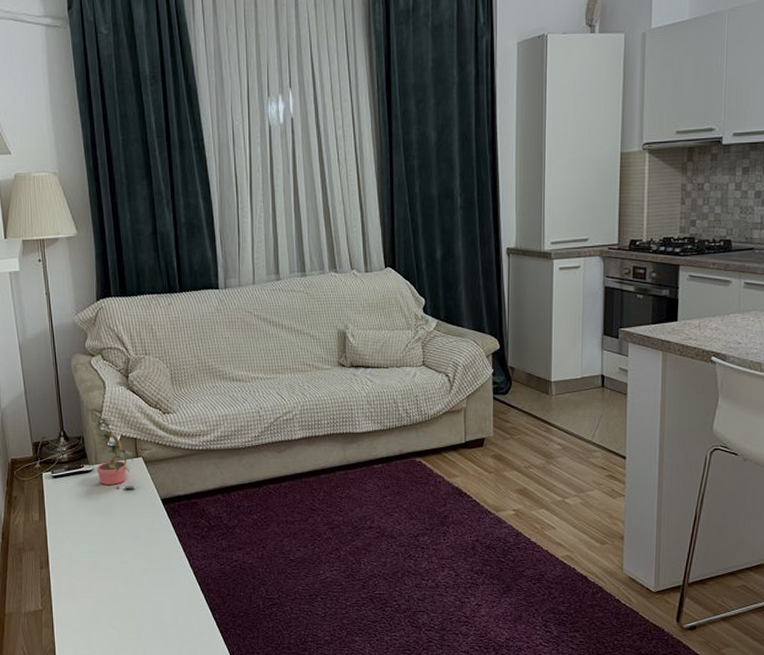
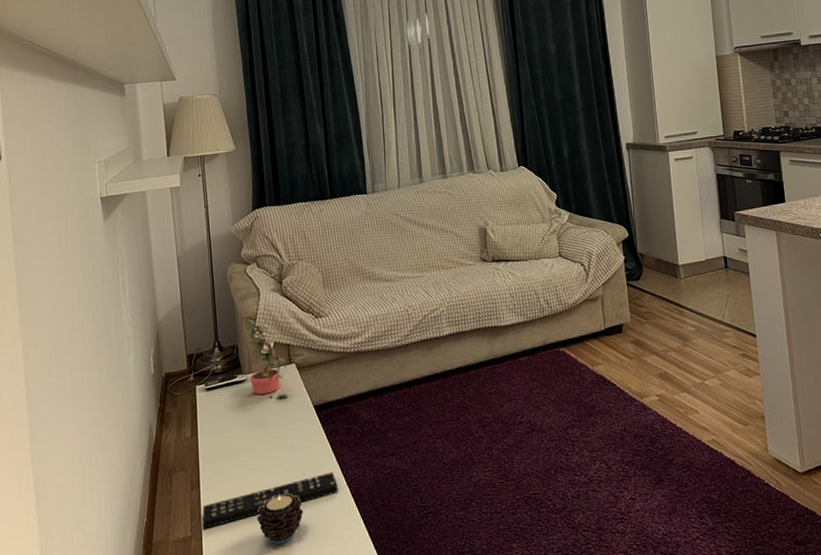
remote control: none [52,562,185,604] -> present [202,472,339,529]
candle: none [105,579,150,622] -> present [257,494,303,544]

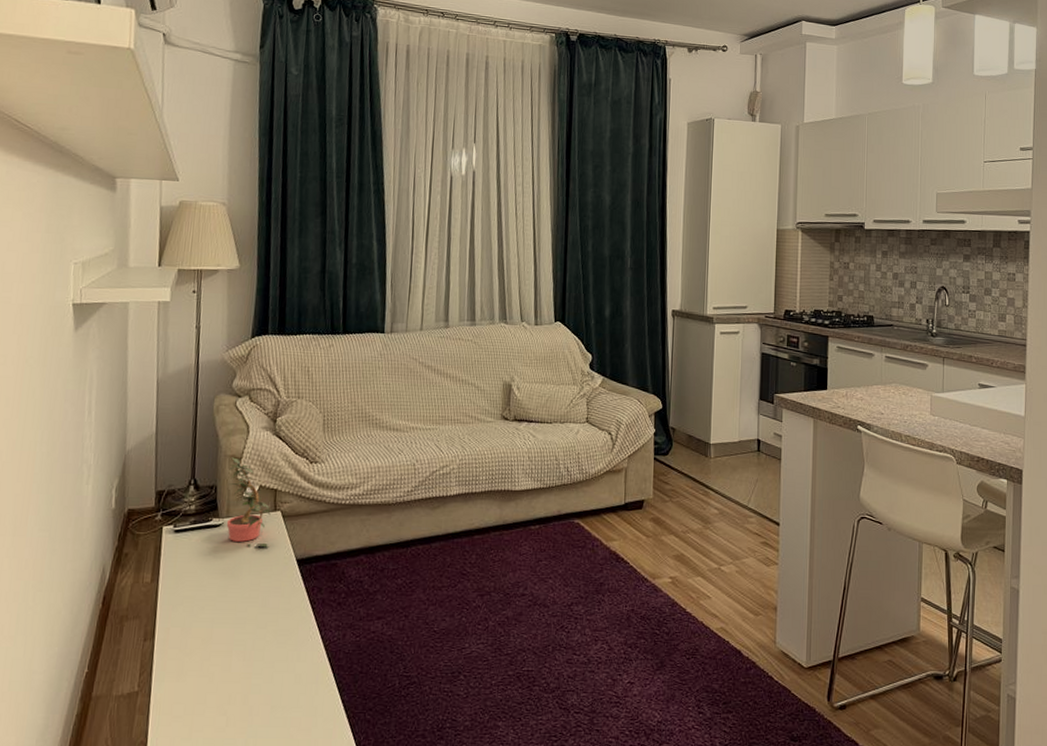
remote control: present [202,472,339,529] -> none [152,633,314,685]
candle: present [257,494,303,544] -> none [216,653,271,707]

